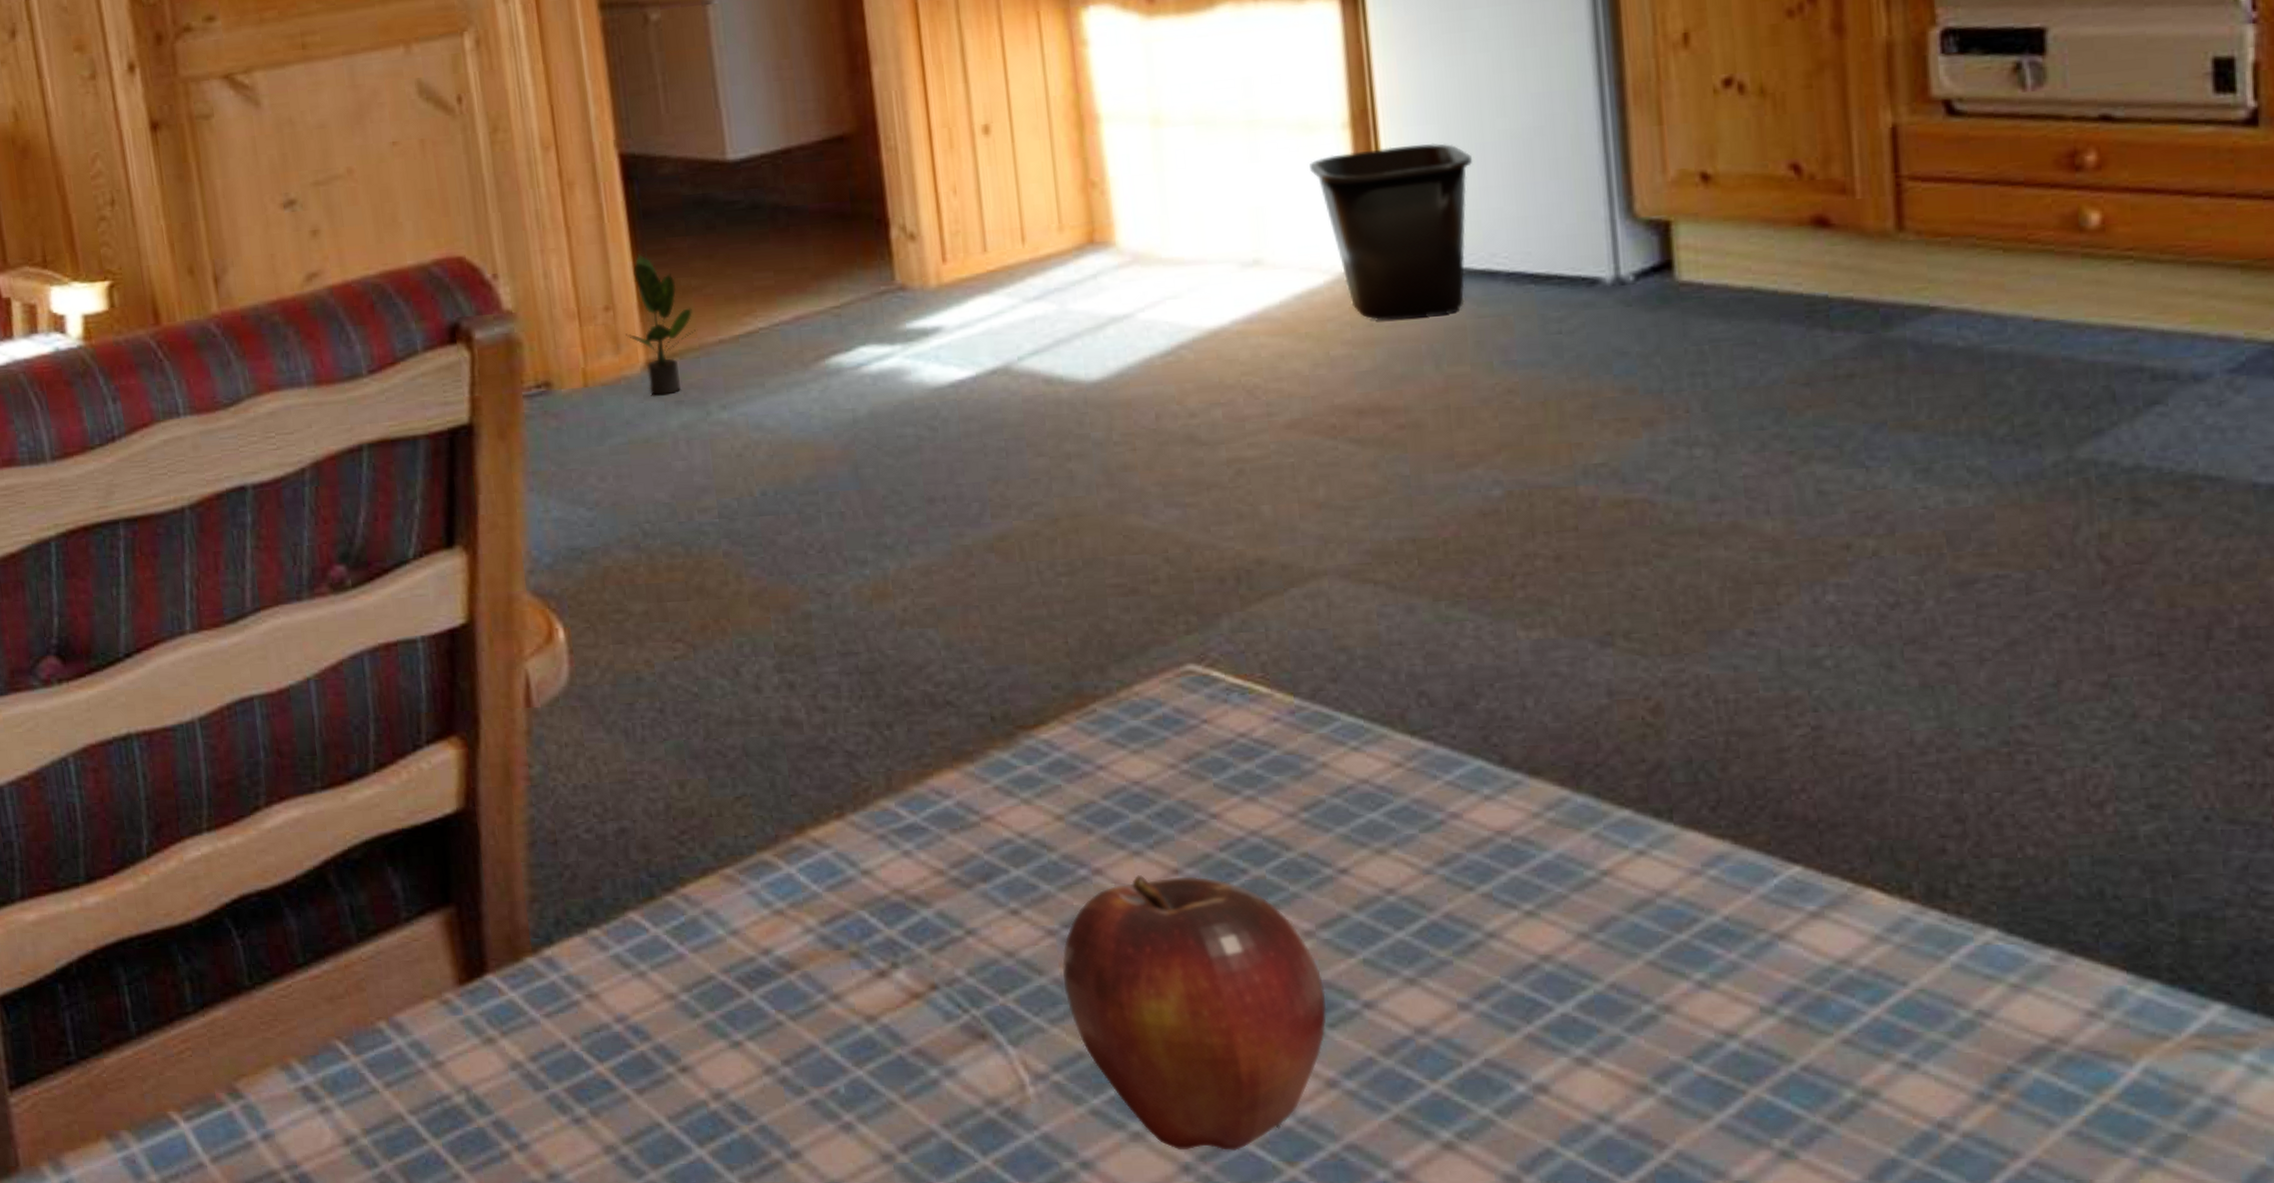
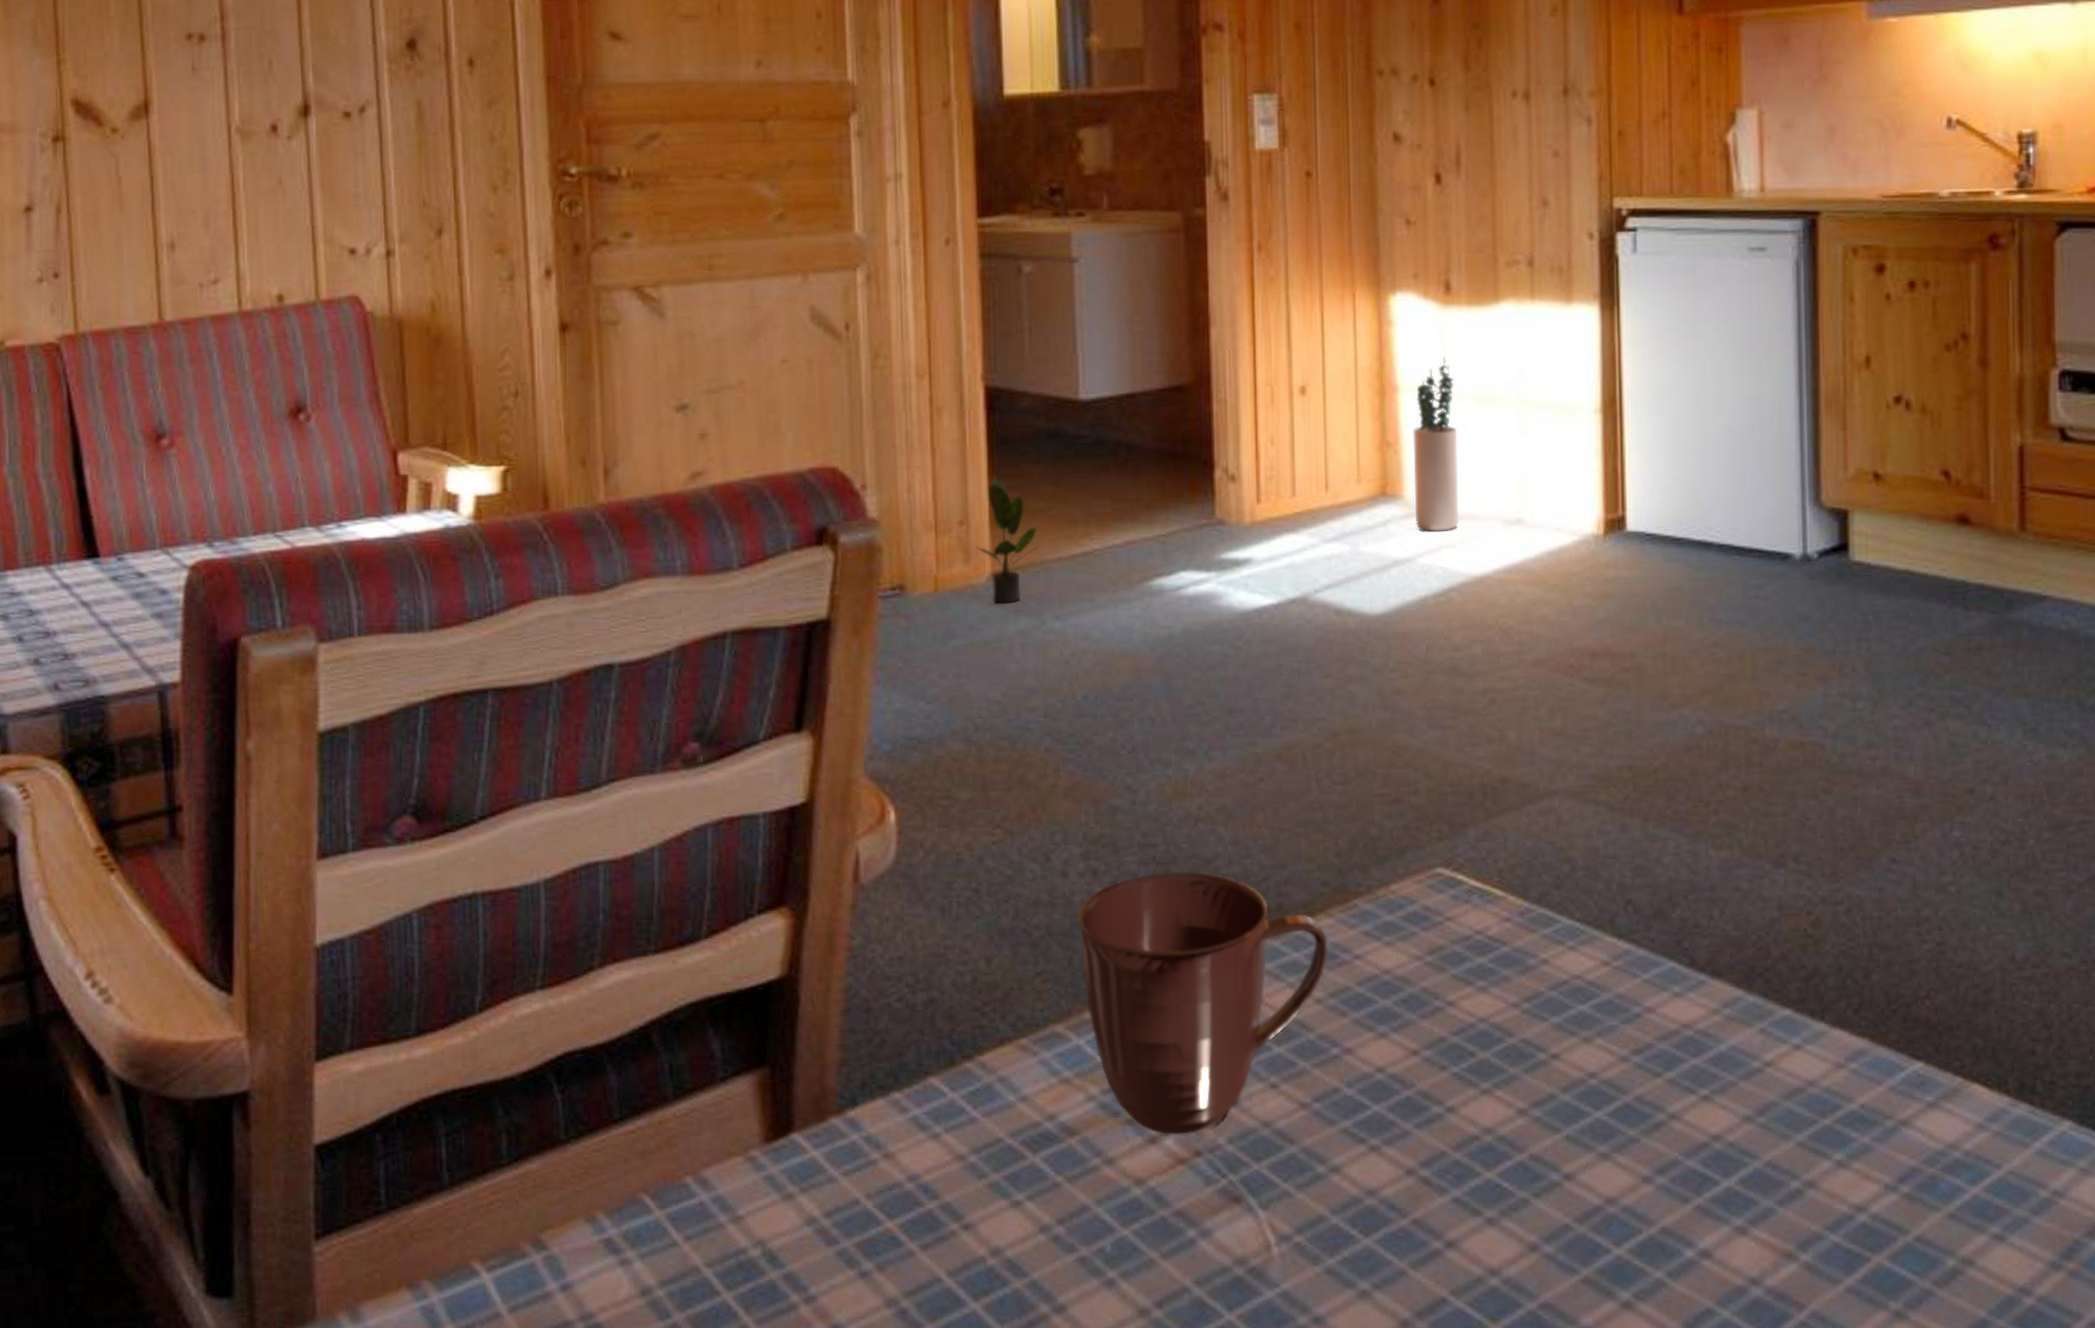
mug: none [776,680,1066,967] -> present [1077,871,1328,1134]
fruit: present [1062,875,1327,1150] -> none [1311,1055,1534,1308]
vase: none [1121,76,1186,282] -> present [1413,357,1460,531]
waste bin: present [1309,143,1473,320] -> none [1567,431,1697,577]

